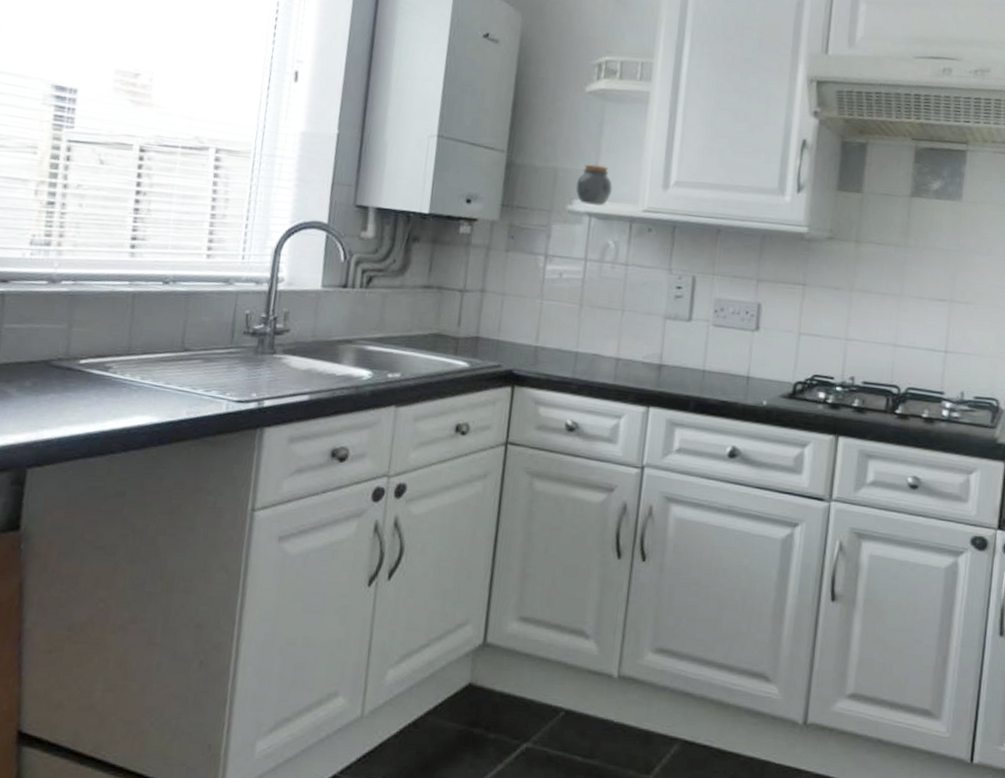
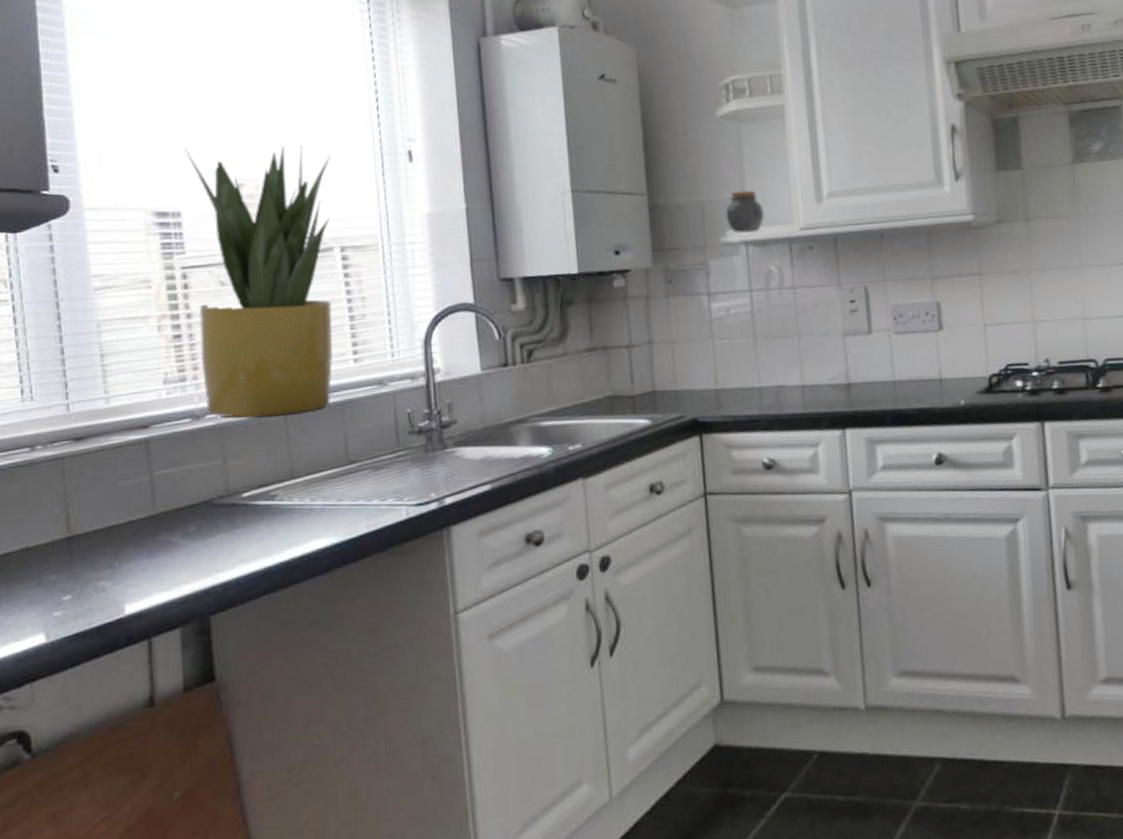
planter: none [63,32,224,296] -> present [184,146,333,418]

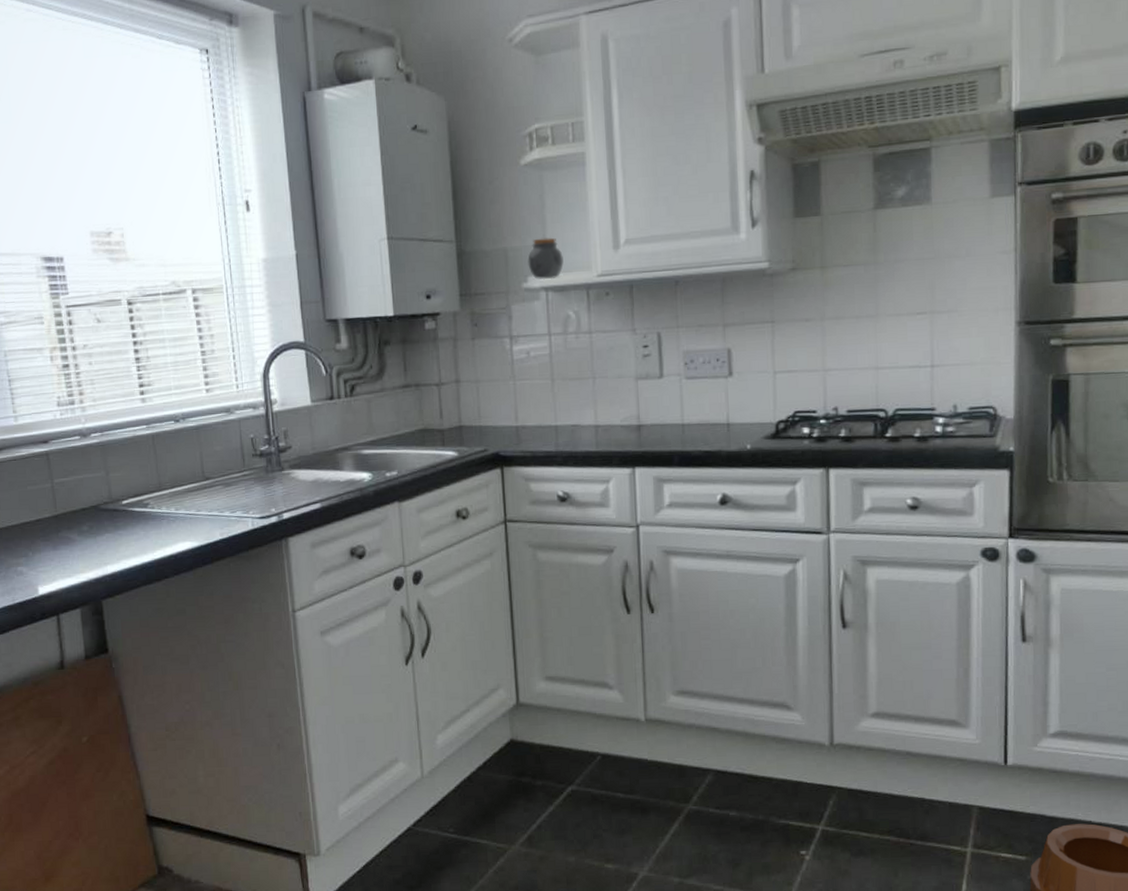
planter: present [184,146,333,418] -> none [63,197,189,437]

